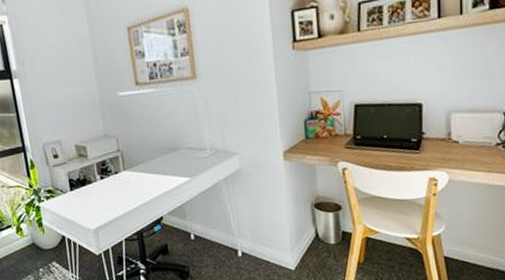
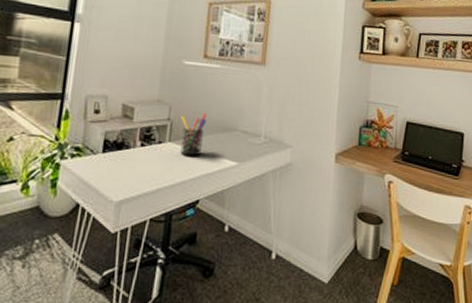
pen holder: none [128,137,155,180] -> present [180,112,207,156]

